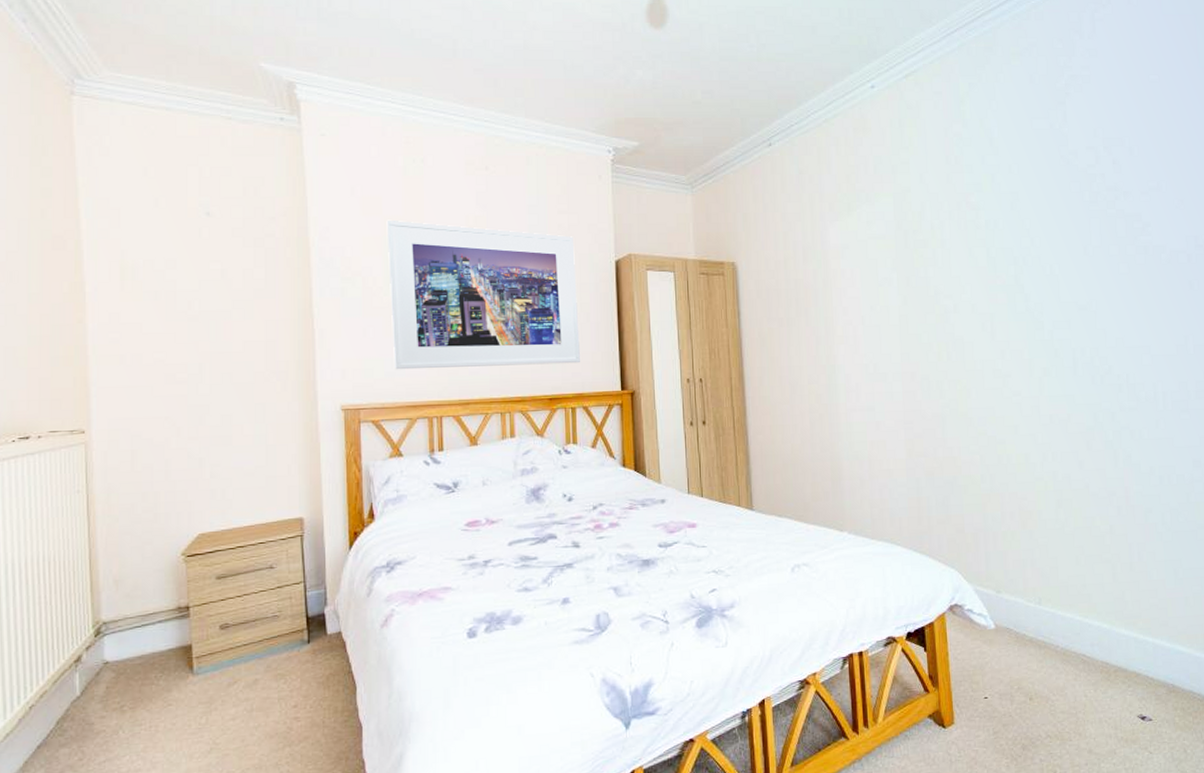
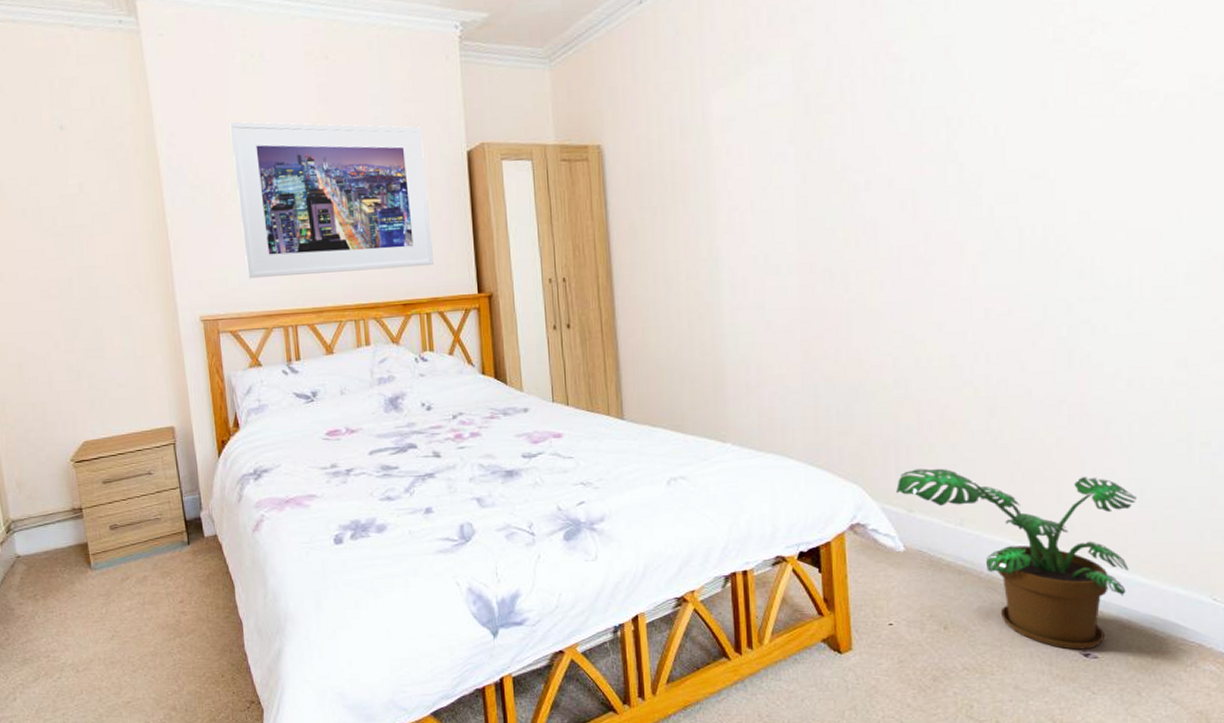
potted plant: none [986,553,1172,714] -> present [896,468,1136,650]

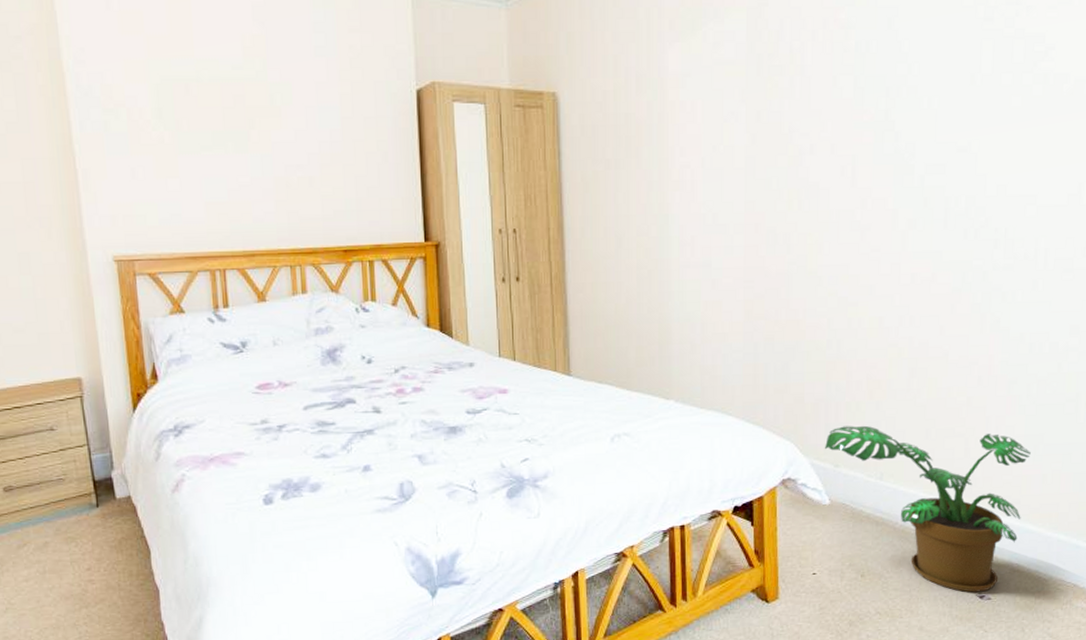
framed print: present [229,121,433,279] -> none [150,39,378,217]

